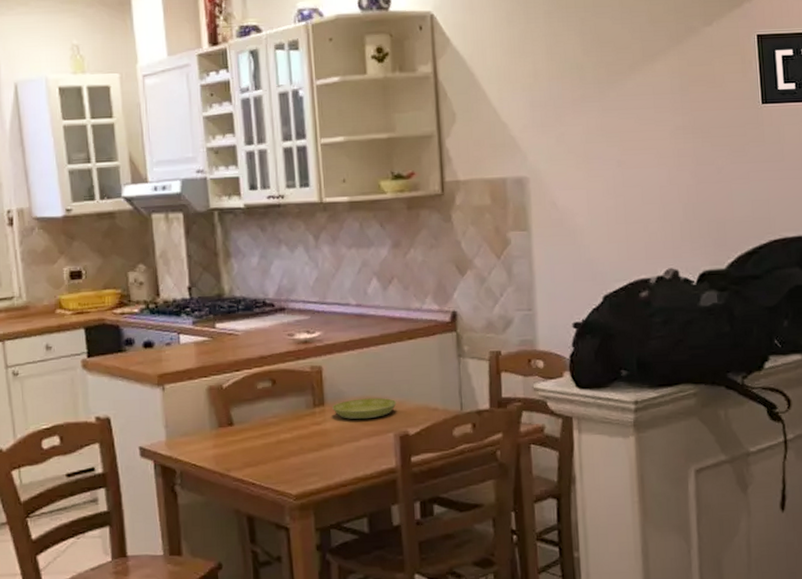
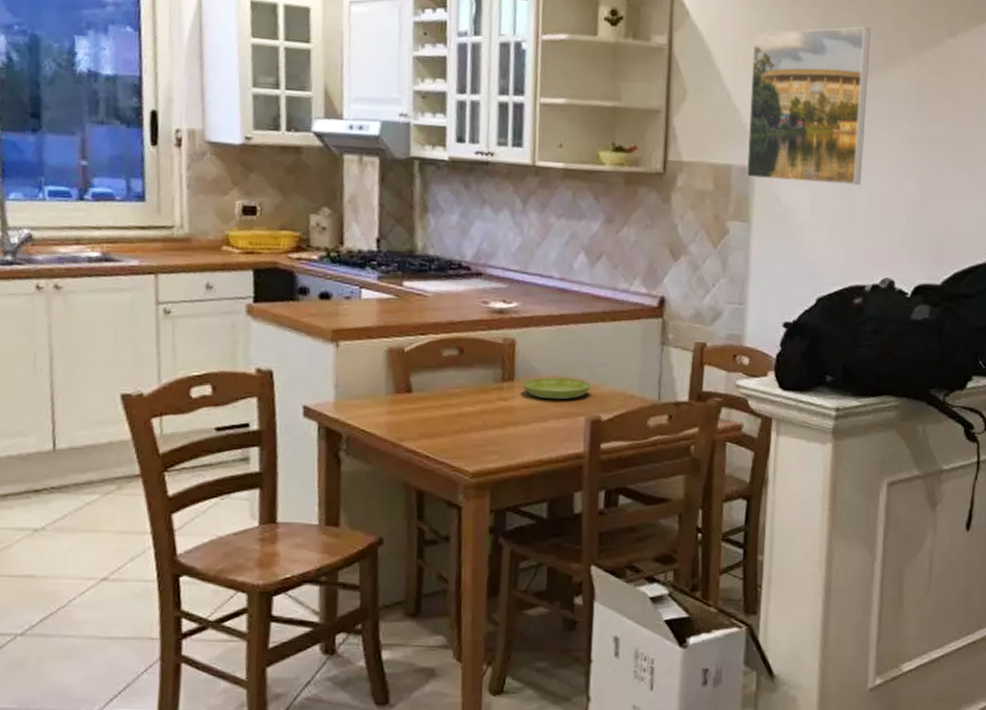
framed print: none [512,28,634,189] -> present [746,26,871,185]

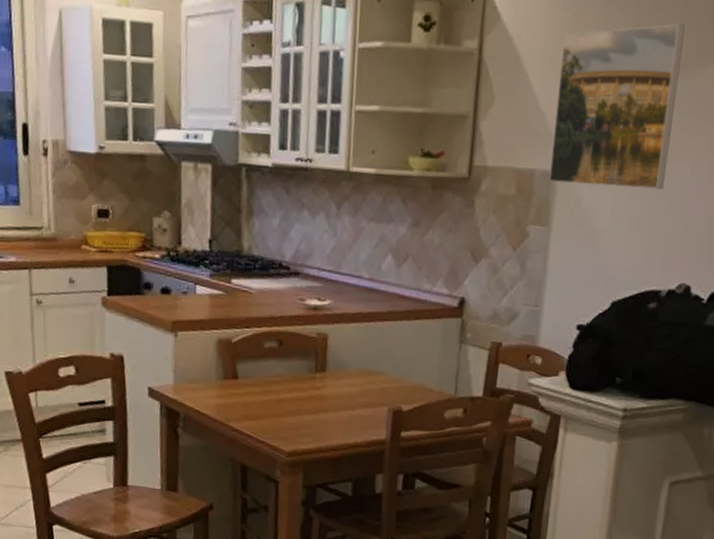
saucer: present [522,377,592,400] -> none [333,370,395,391]

